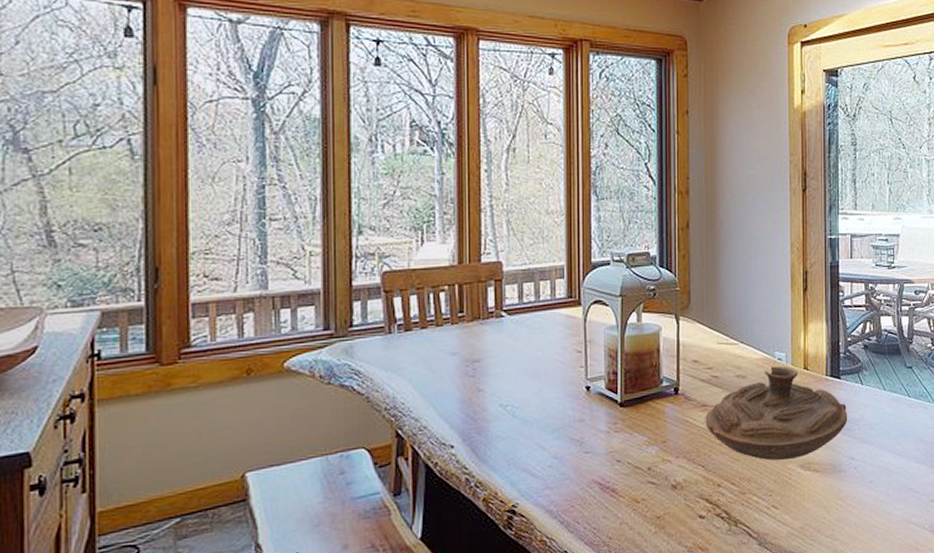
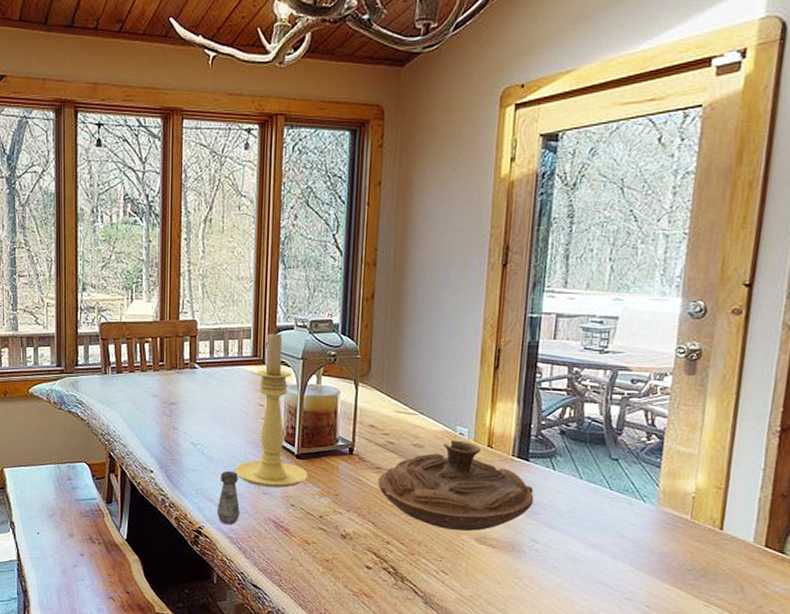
salt shaker: none [532,431,560,497] -> present [216,470,240,525]
candle holder: none [552,267,634,445] -> present [234,330,309,488]

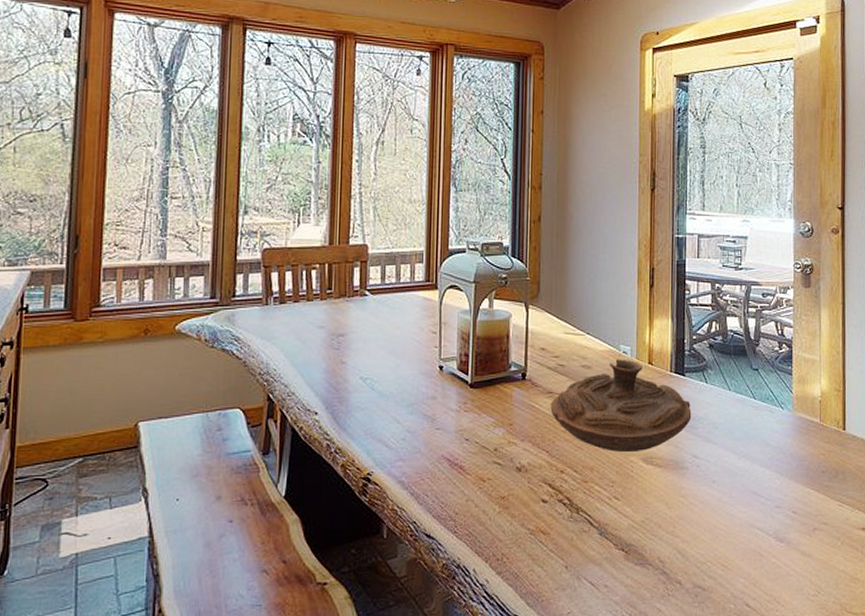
salt shaker: present [216,470,240,525] -> none [387,406,412,468]
candle holder: present [234,330,309,488] -> none [406,254,483,421]

